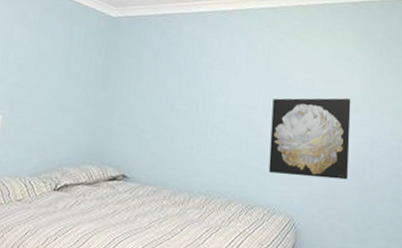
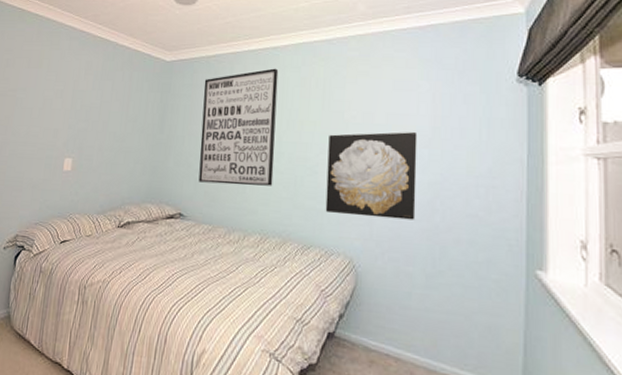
wall art: none [144,31,227,147] -> present [198,68,279,186]

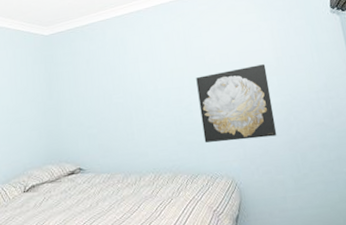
wall art: present [198,68,279,186] -> none [82,28,157,137]

